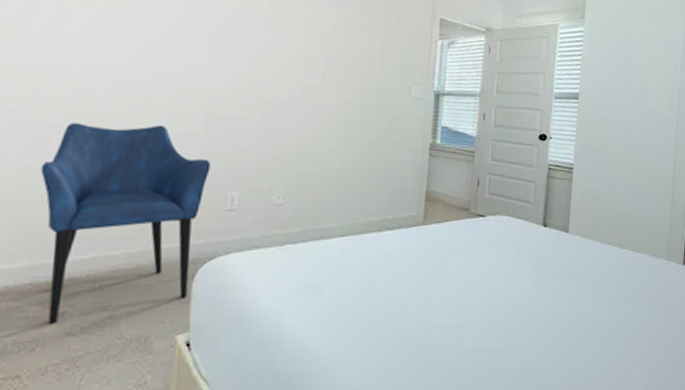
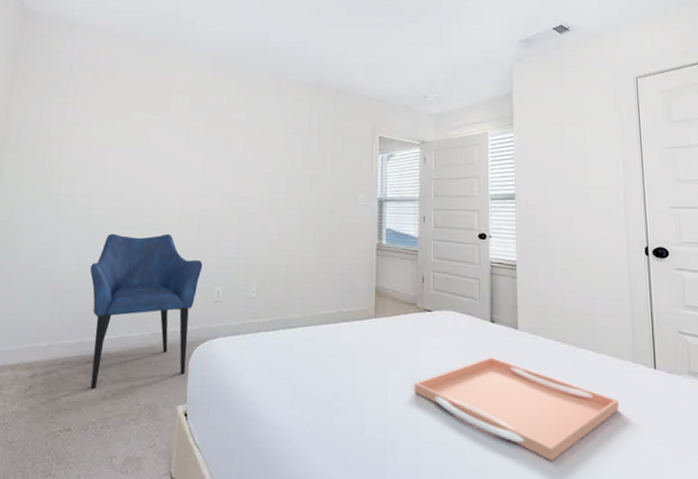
serving tray: none [460,261,650,355] -> present [414,357,619,461]

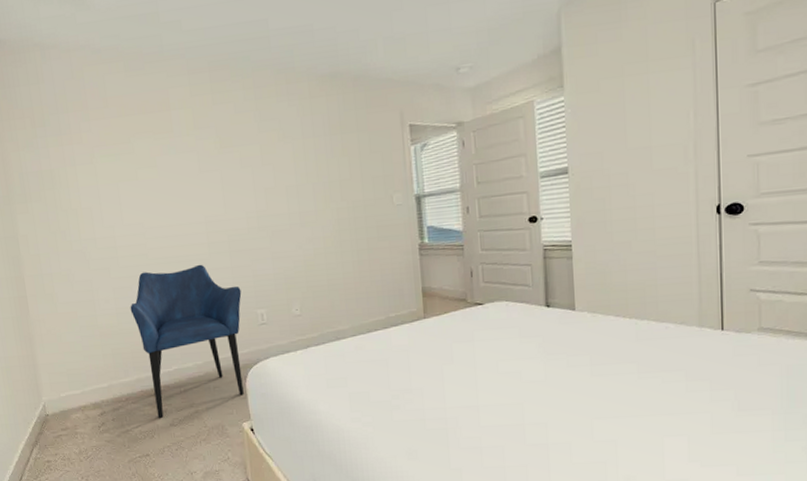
serving tray: present [414,357,619,461] -> none [470,340,682,428]

